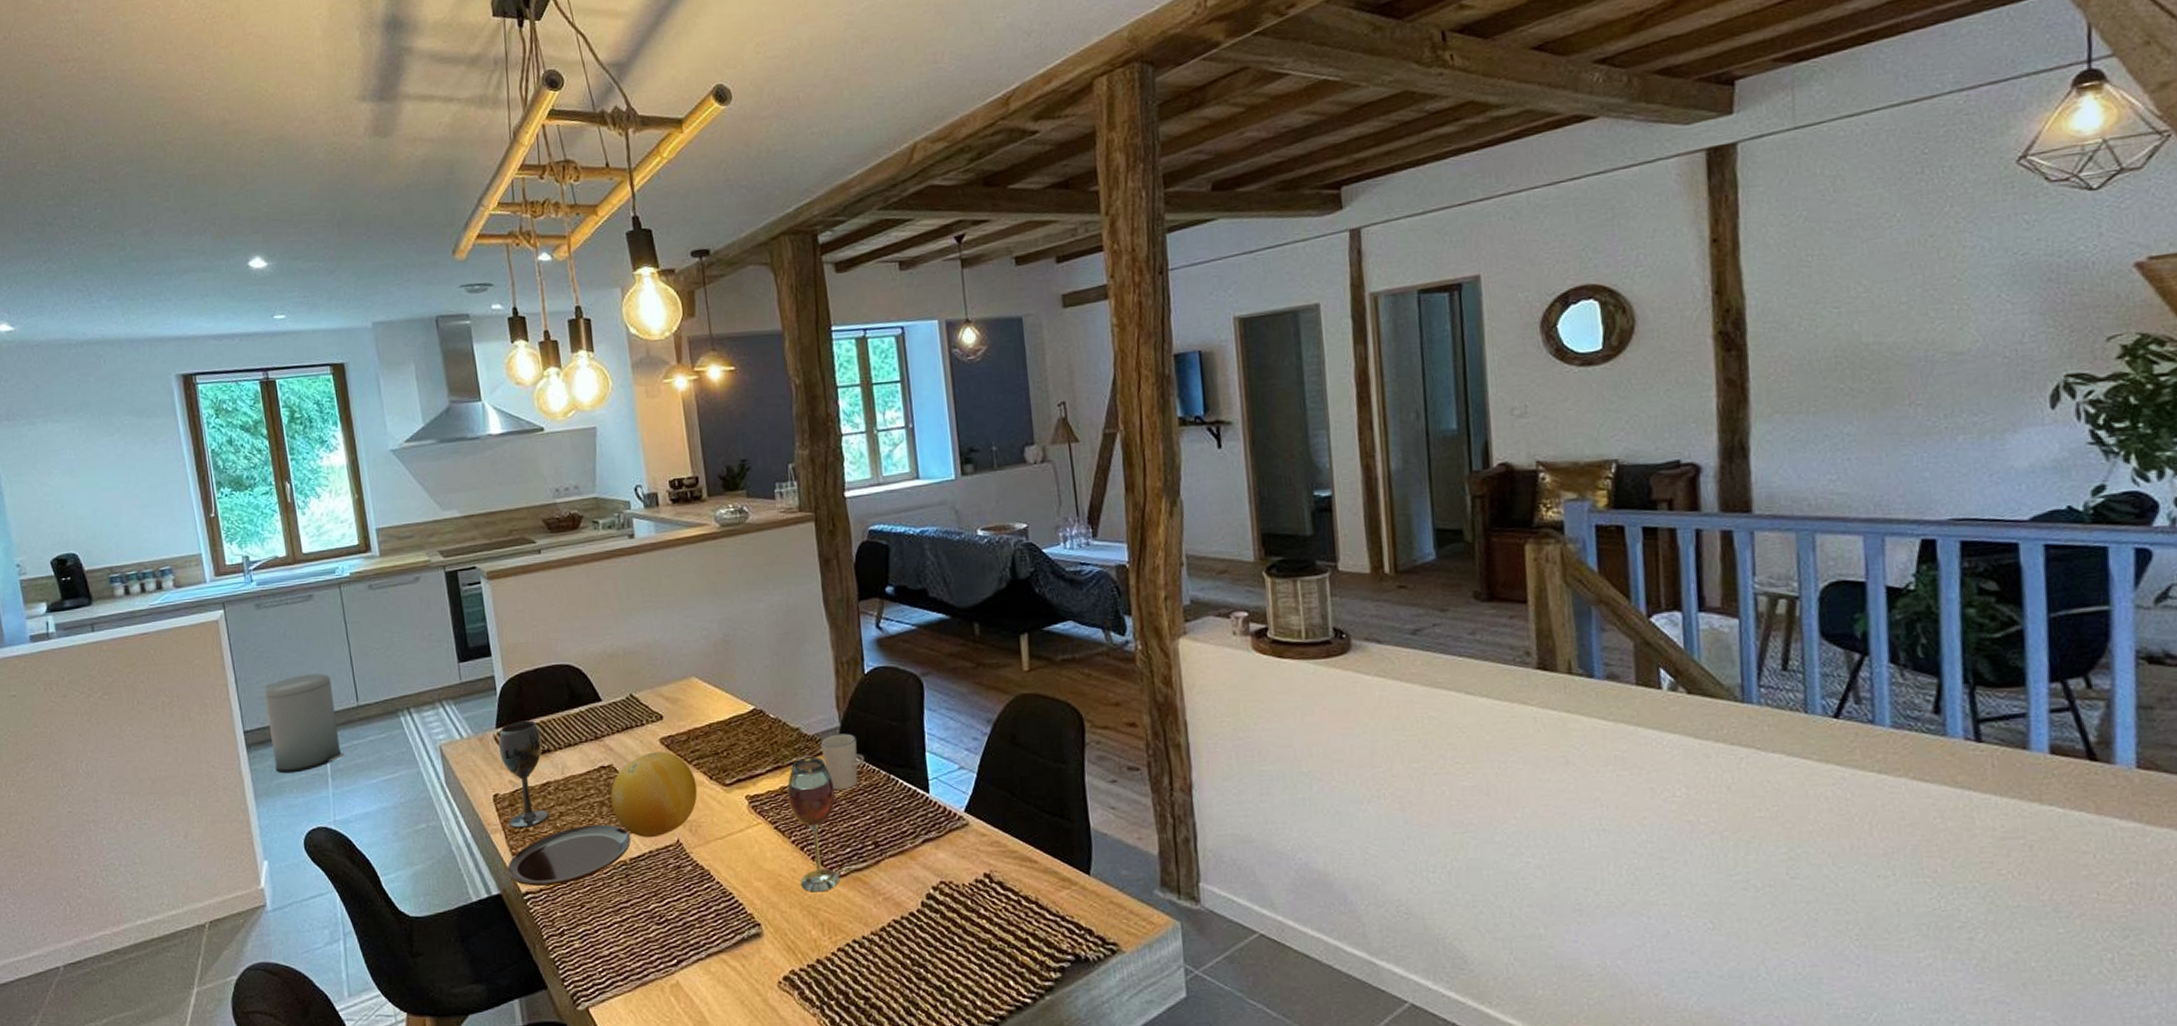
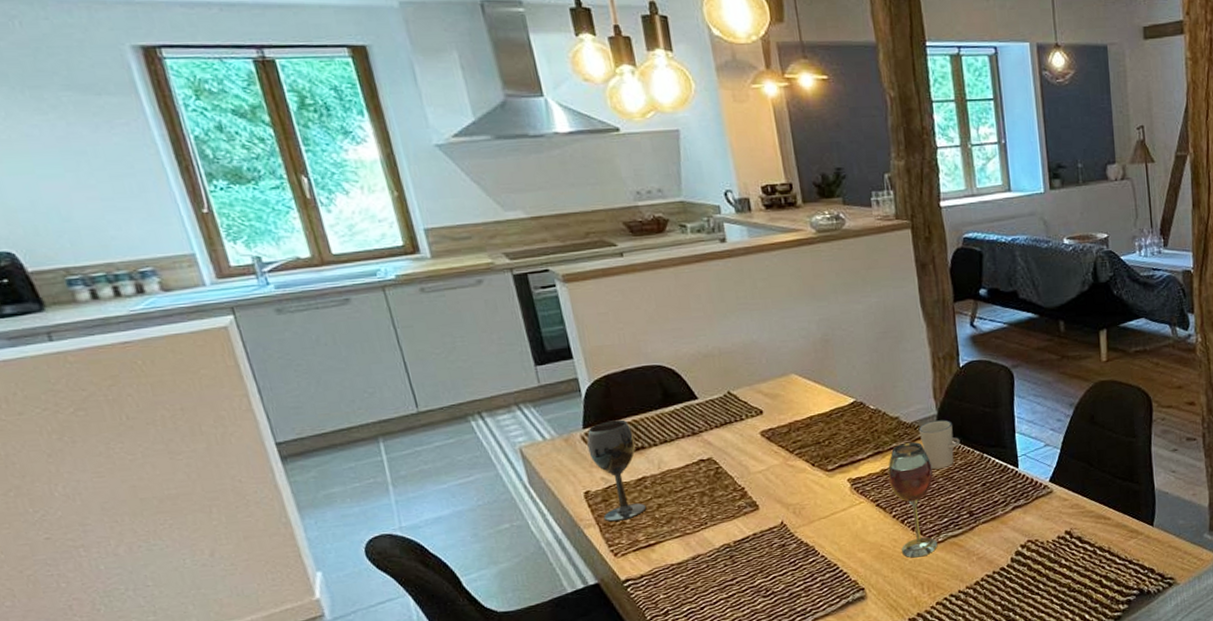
pedal bin: present [264,673,344,774] -> none [297,380,406,484]
plate: present [507,824,631,886] -> none [604,512,735,574]
fruit: present [611,751,698,838] -> none [711,443,800,522]

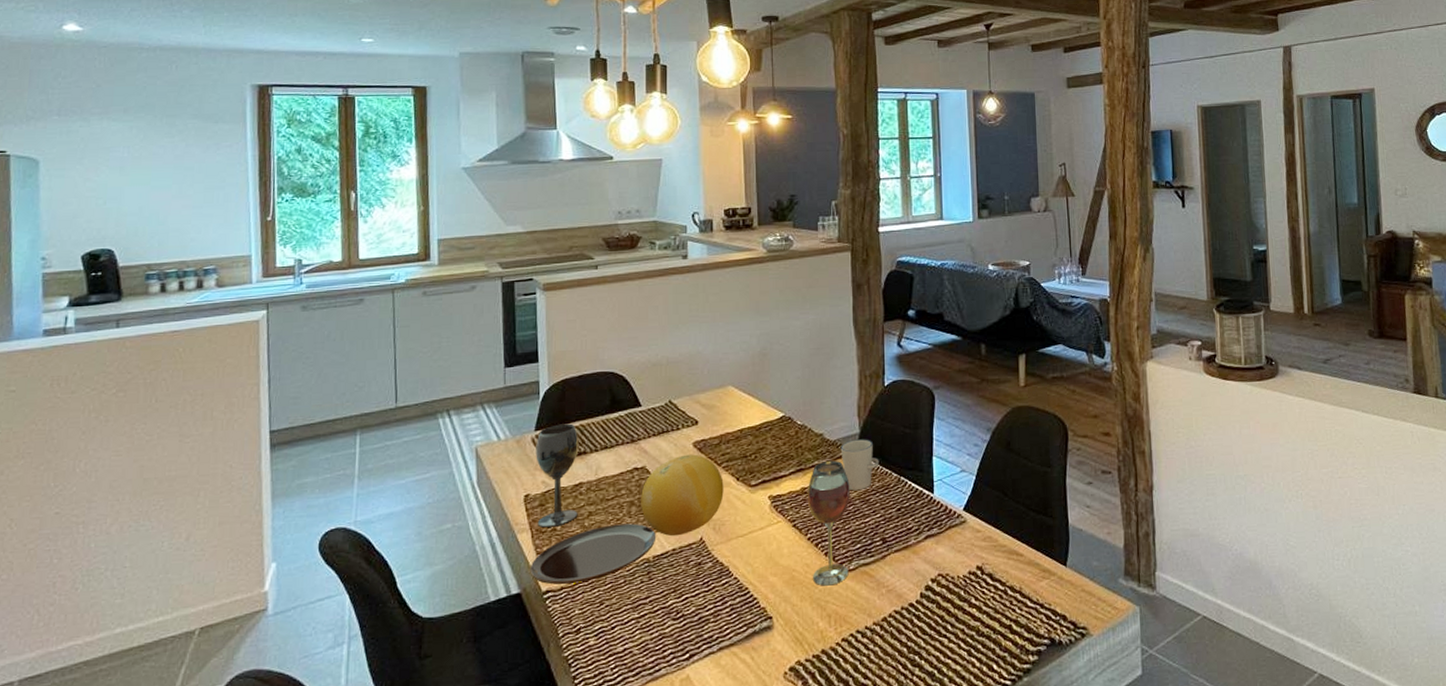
plate: none [604,512,735,574] -> present [530,523,657,585]
fruit: none [711,443,800,522] -> present [641,454,724,537]

